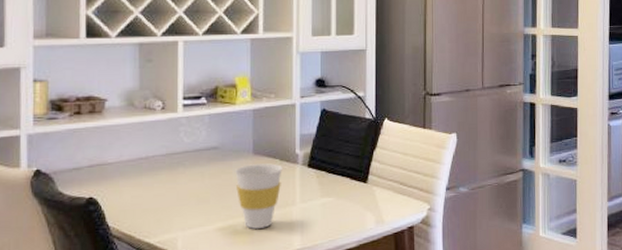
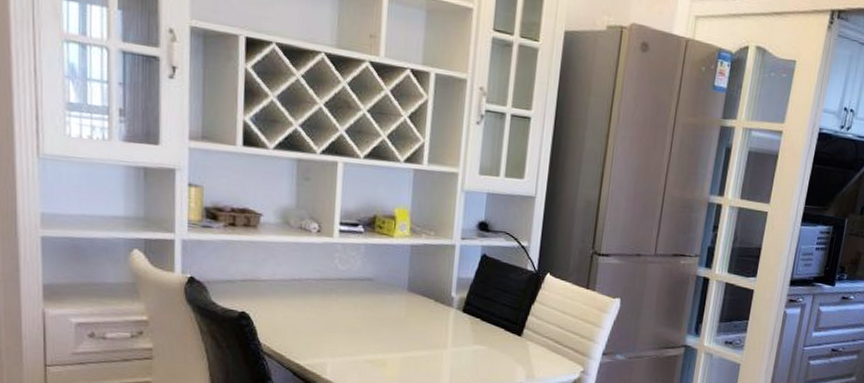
cup: present [235,163,282,230] -> none [388,301,437,367]

